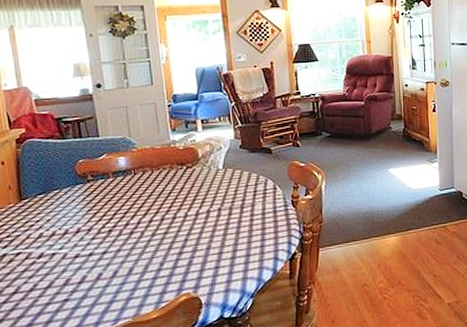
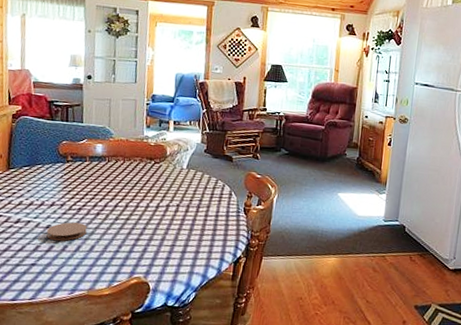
coaster: none [76,246,122,270] -> present [46,222,87,241]

